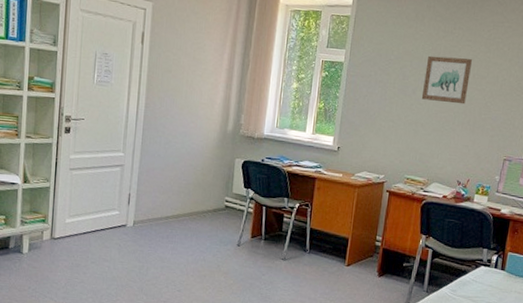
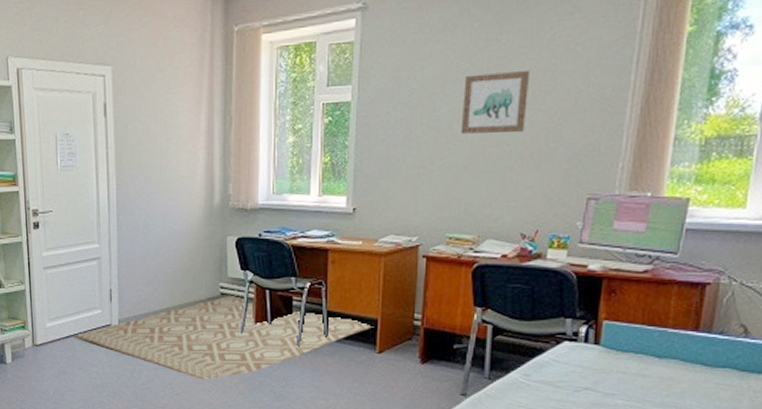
rug: none [91,207,346,280] -> present [74,293,375,380]

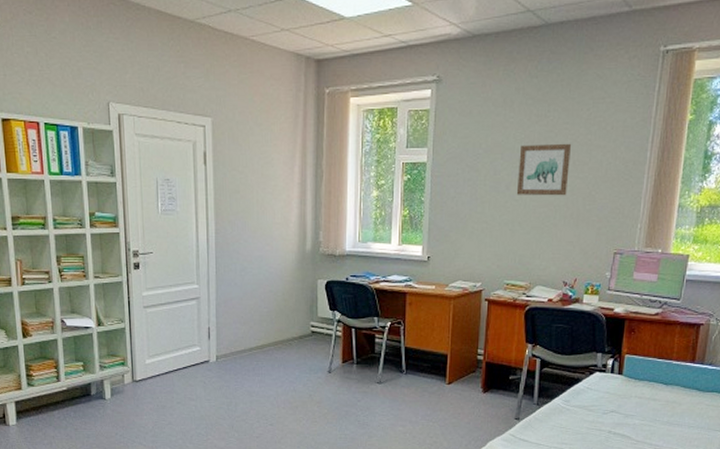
rug: present [74,293,375,380] -> none [173,331,445,411]

